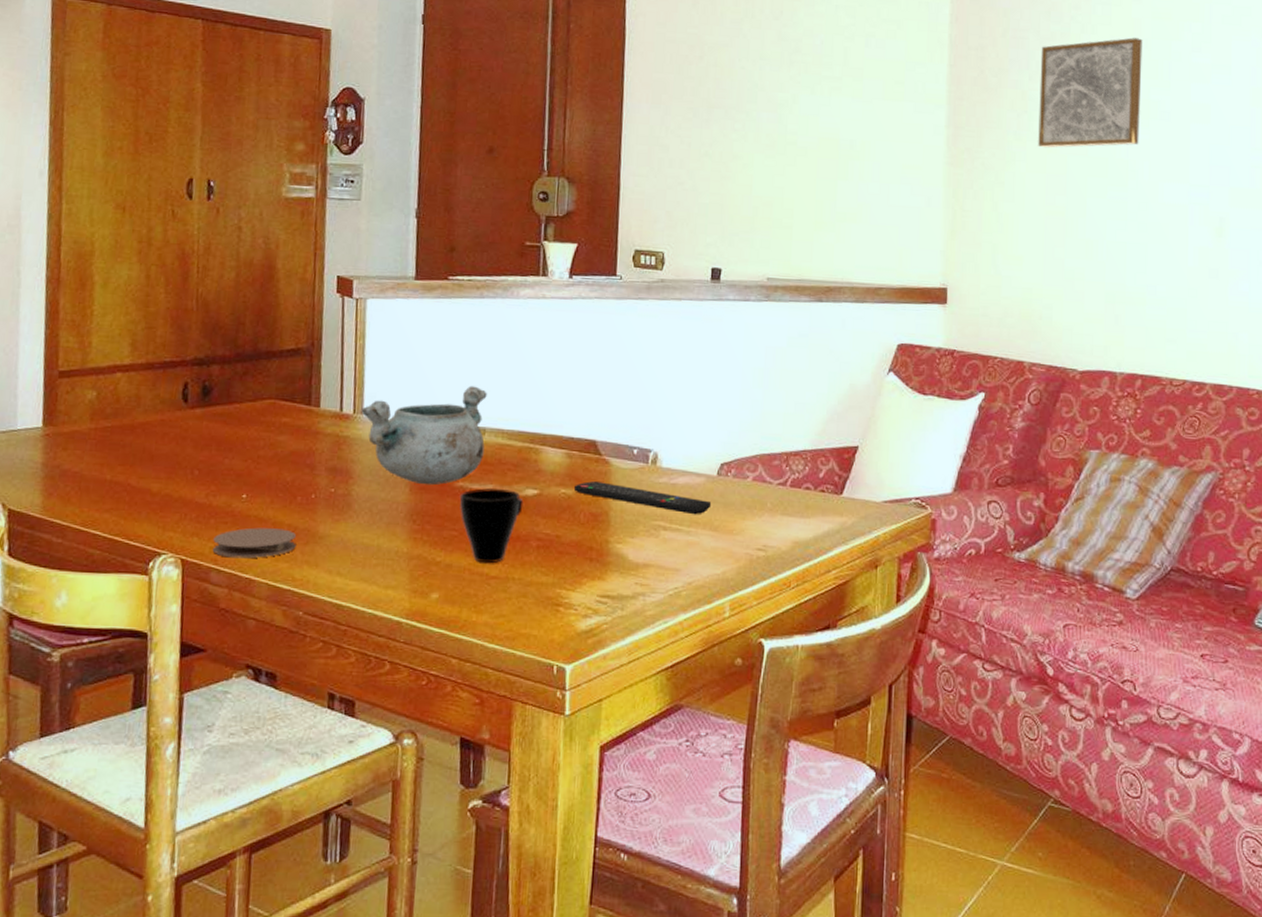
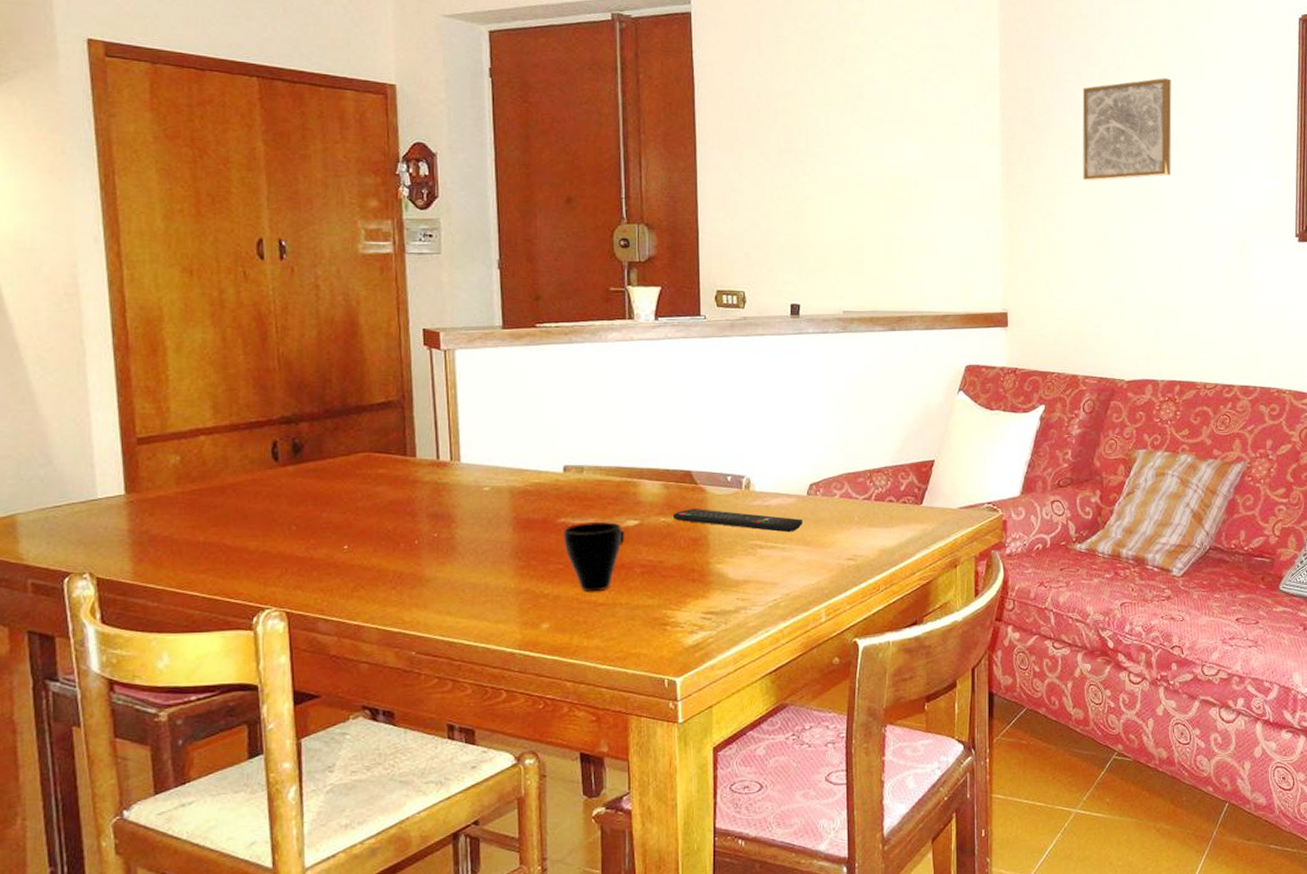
coaster: present [212,527,296,559] -> none [317,575,403,607]
decorative bowl: present [361,386,487,486] -> none [458,427,583,524]

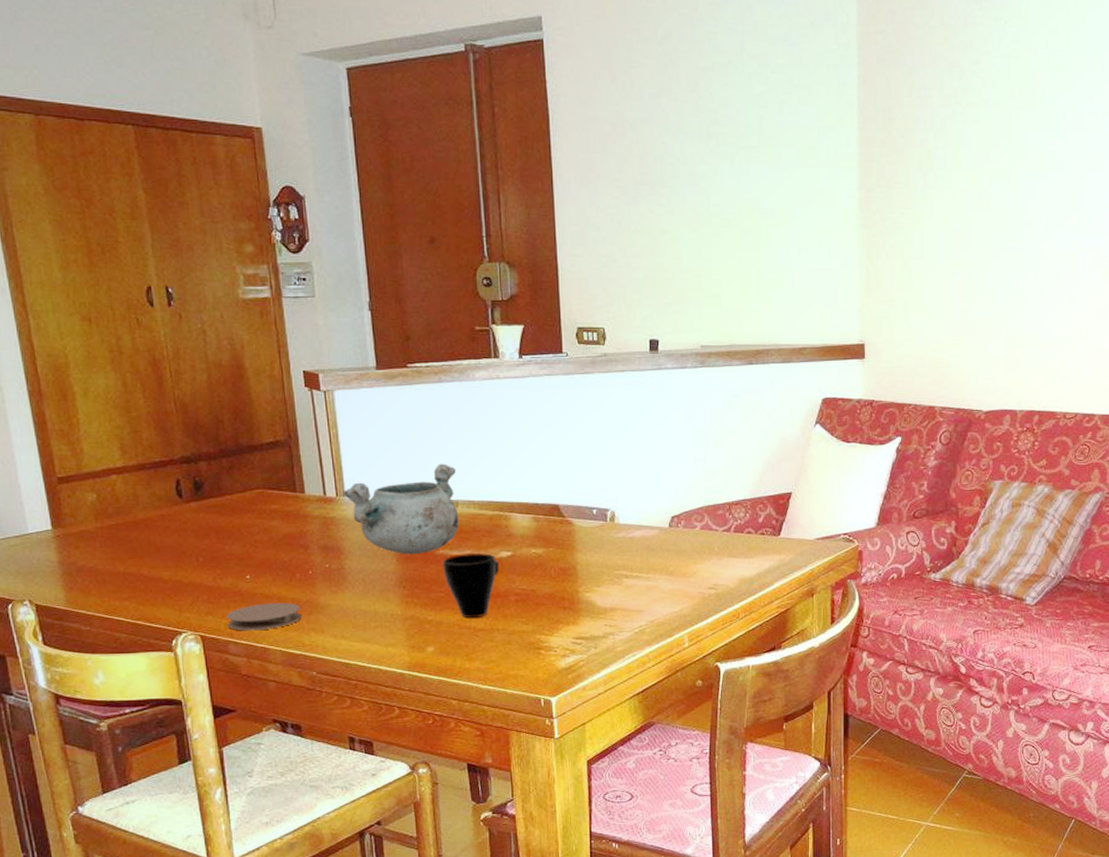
coaster: none [317,575,403,607] -> present [226,603,302,631]
decorative bowl: none [458,427,583,524] -> present [343,464,459,555]
remote control: present [673,508,803,533] -> none [543,540,666,563]
wall art: present [1082,78,1172,181] -> none [944,90,1039,205]

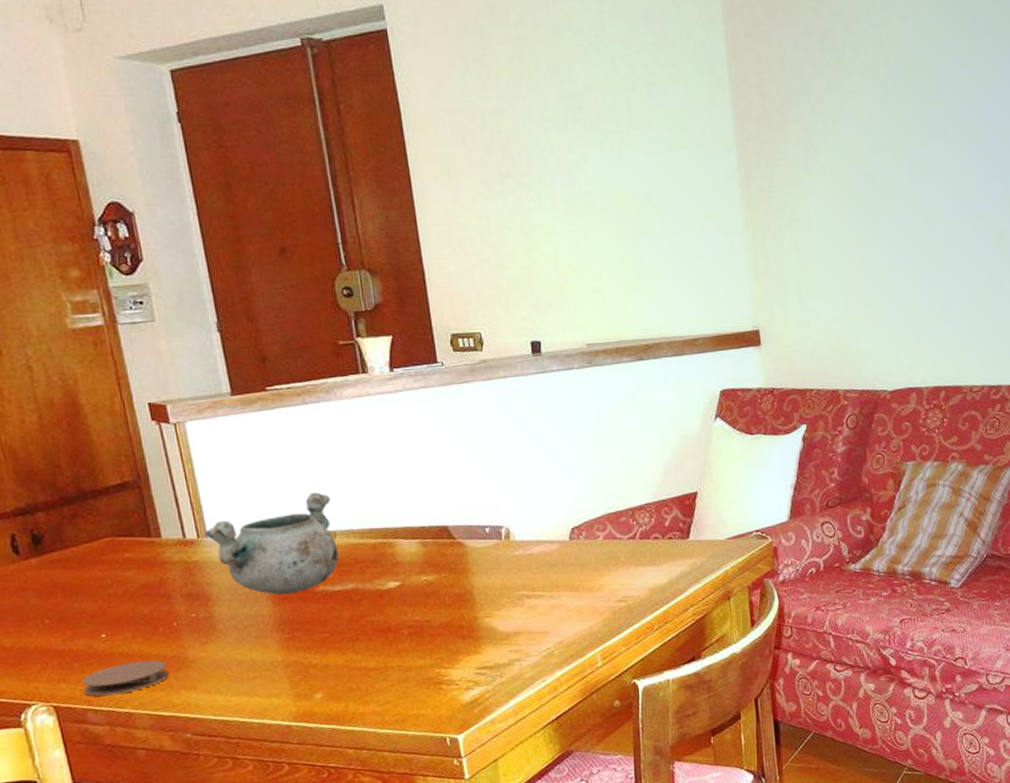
cup: present [442,553,500,619] -> none [323,585,388,659]

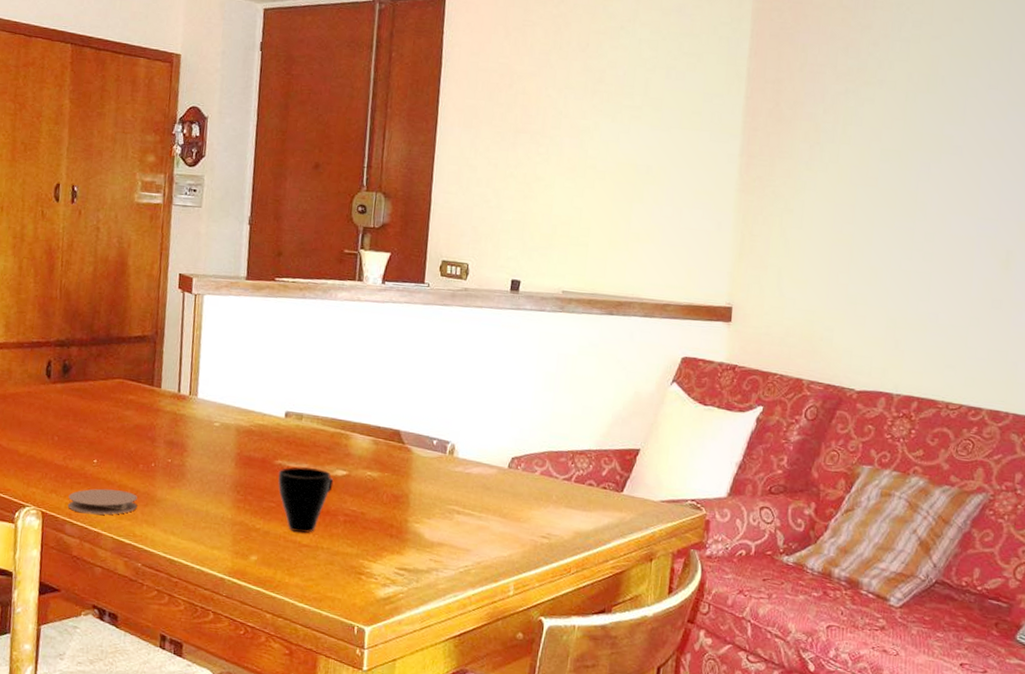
decorative bowl: present [204,492,339,595] -> none [196,376,306,462]
cup: none [323,585,388,659] -> present [278,467,334,533]

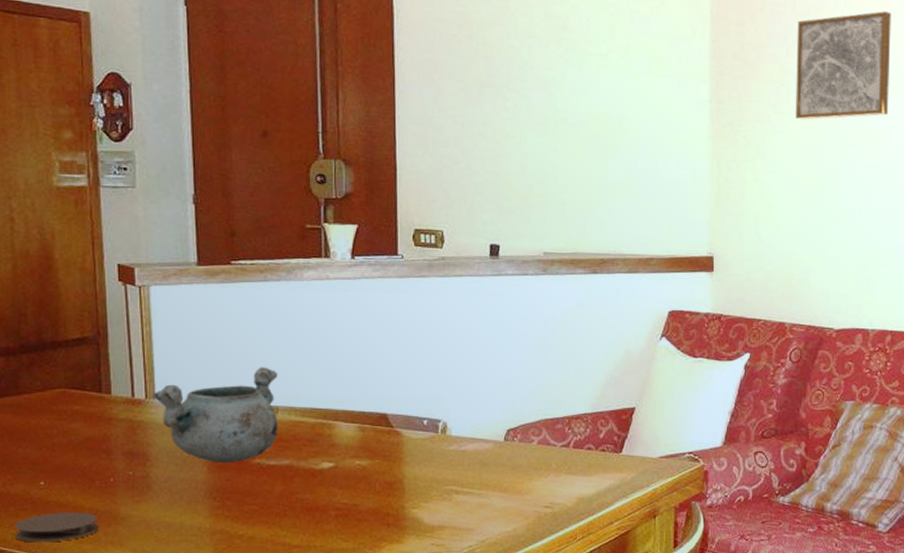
decorative bowl: none [196,376,306,462] -> present [153,367,278,464]
cup: present [278,467,334,533] -> none [257,464,320,534]
wall art: none [829,74,939,179] -> present [795,11,891,120]

